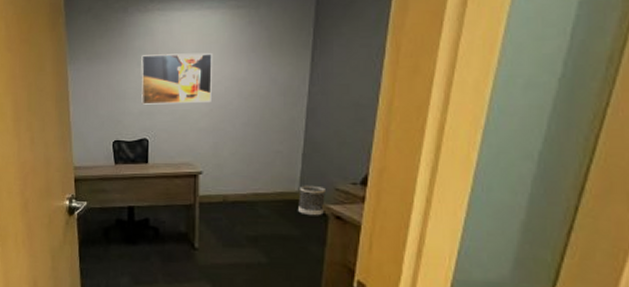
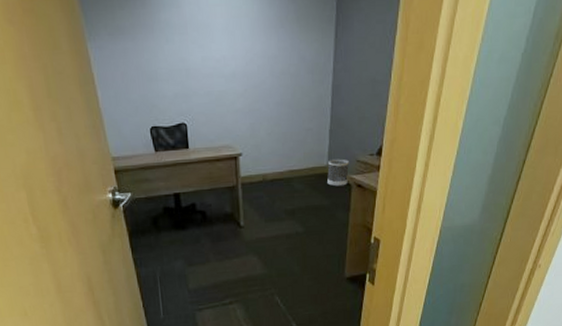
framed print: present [141,52,212,105] -> none [169,27,245,86]

